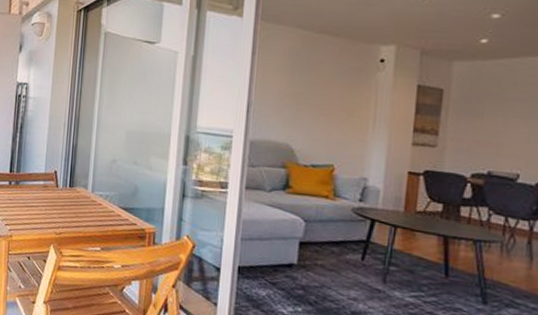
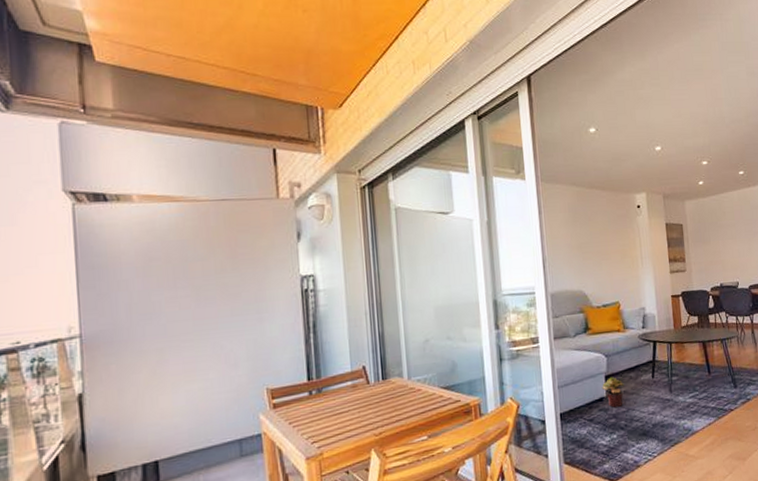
potted plant: none [293,245,322,280] -> present [601,377,624,408]

